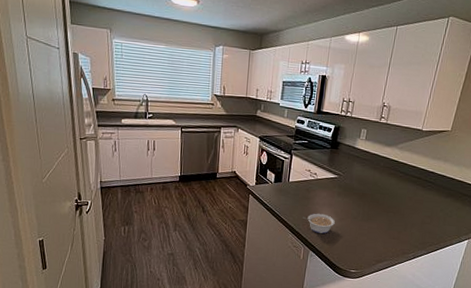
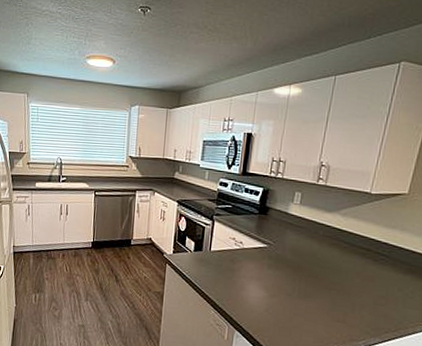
legume: present [303,213,335,234] -> none [227,287,265,312]

